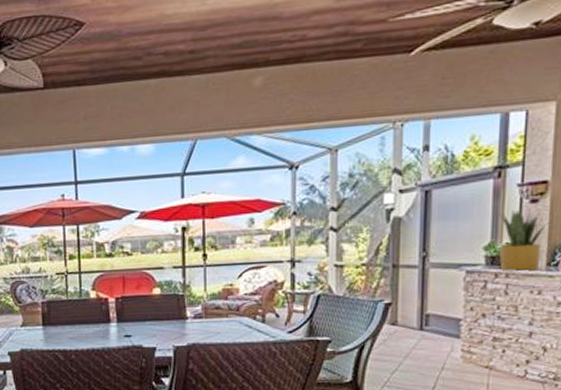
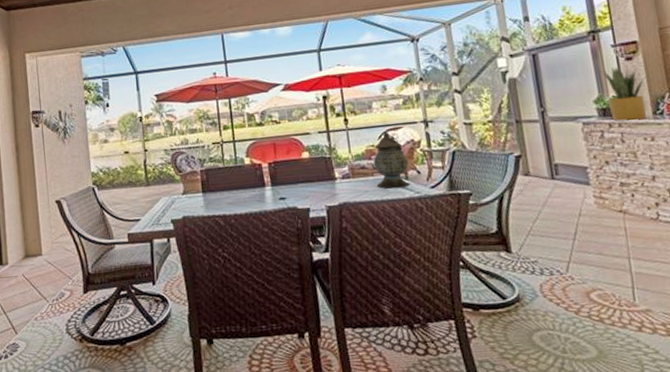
lantern: none [229,270,267,332] -> present [373,131,410,189]

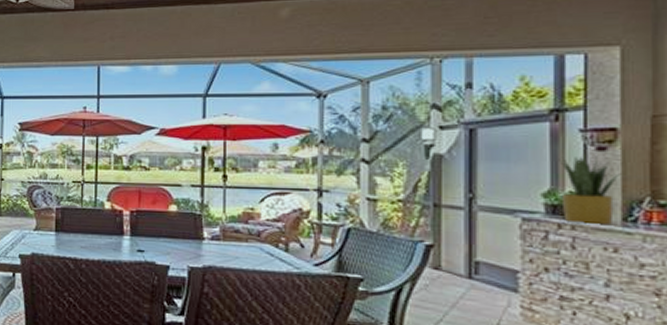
lantern: present [373,131,410,189] -> none [249,195,291,261]

